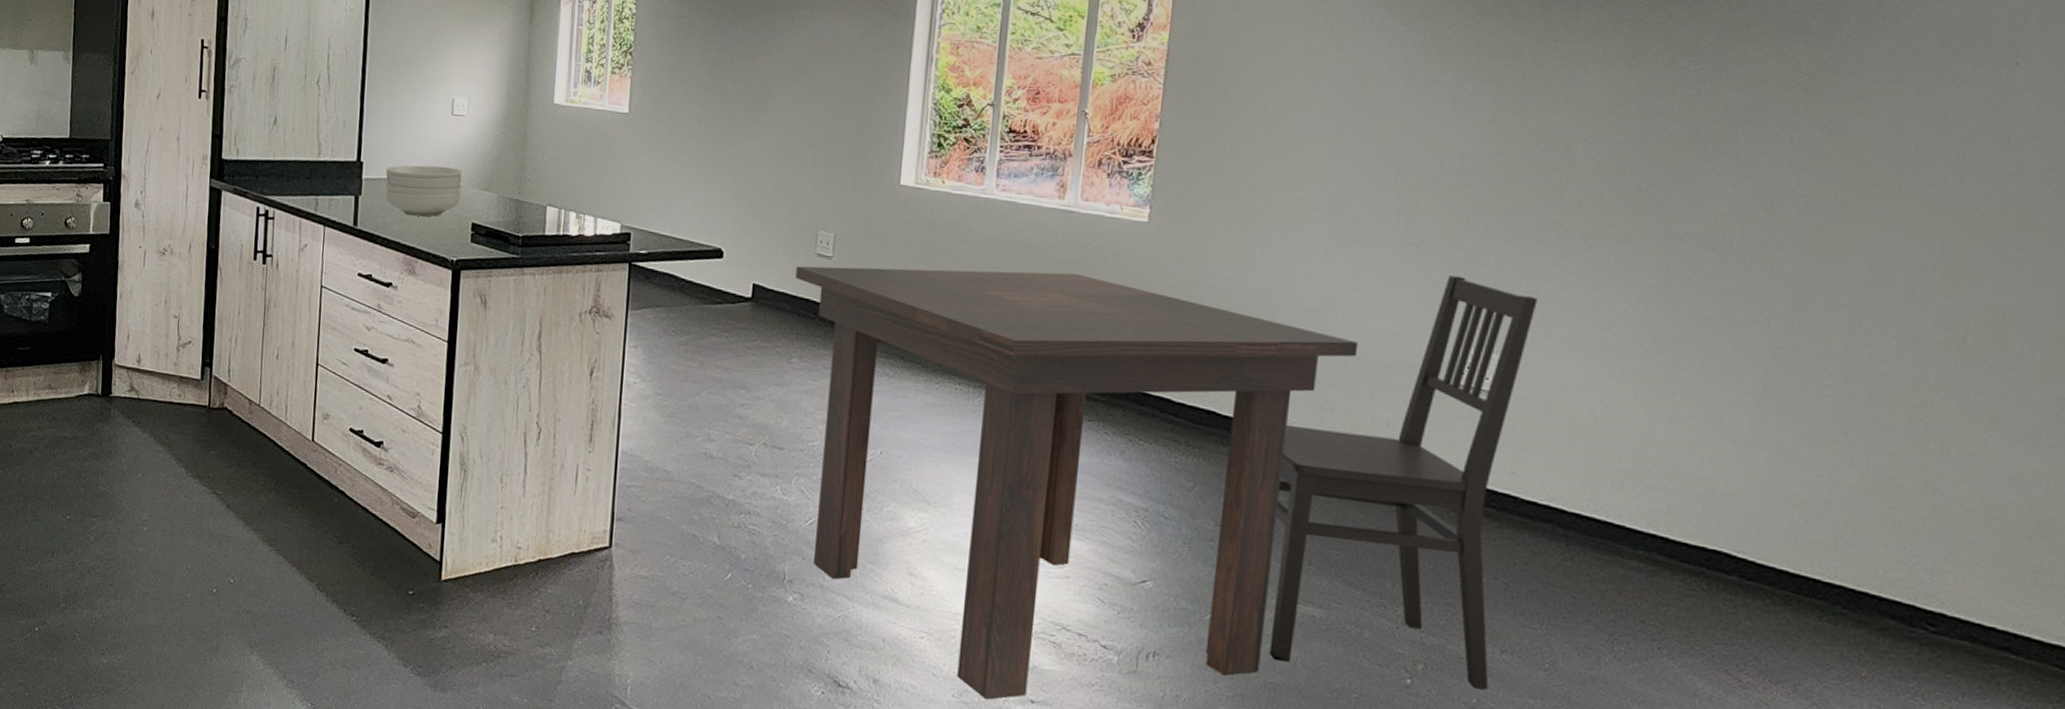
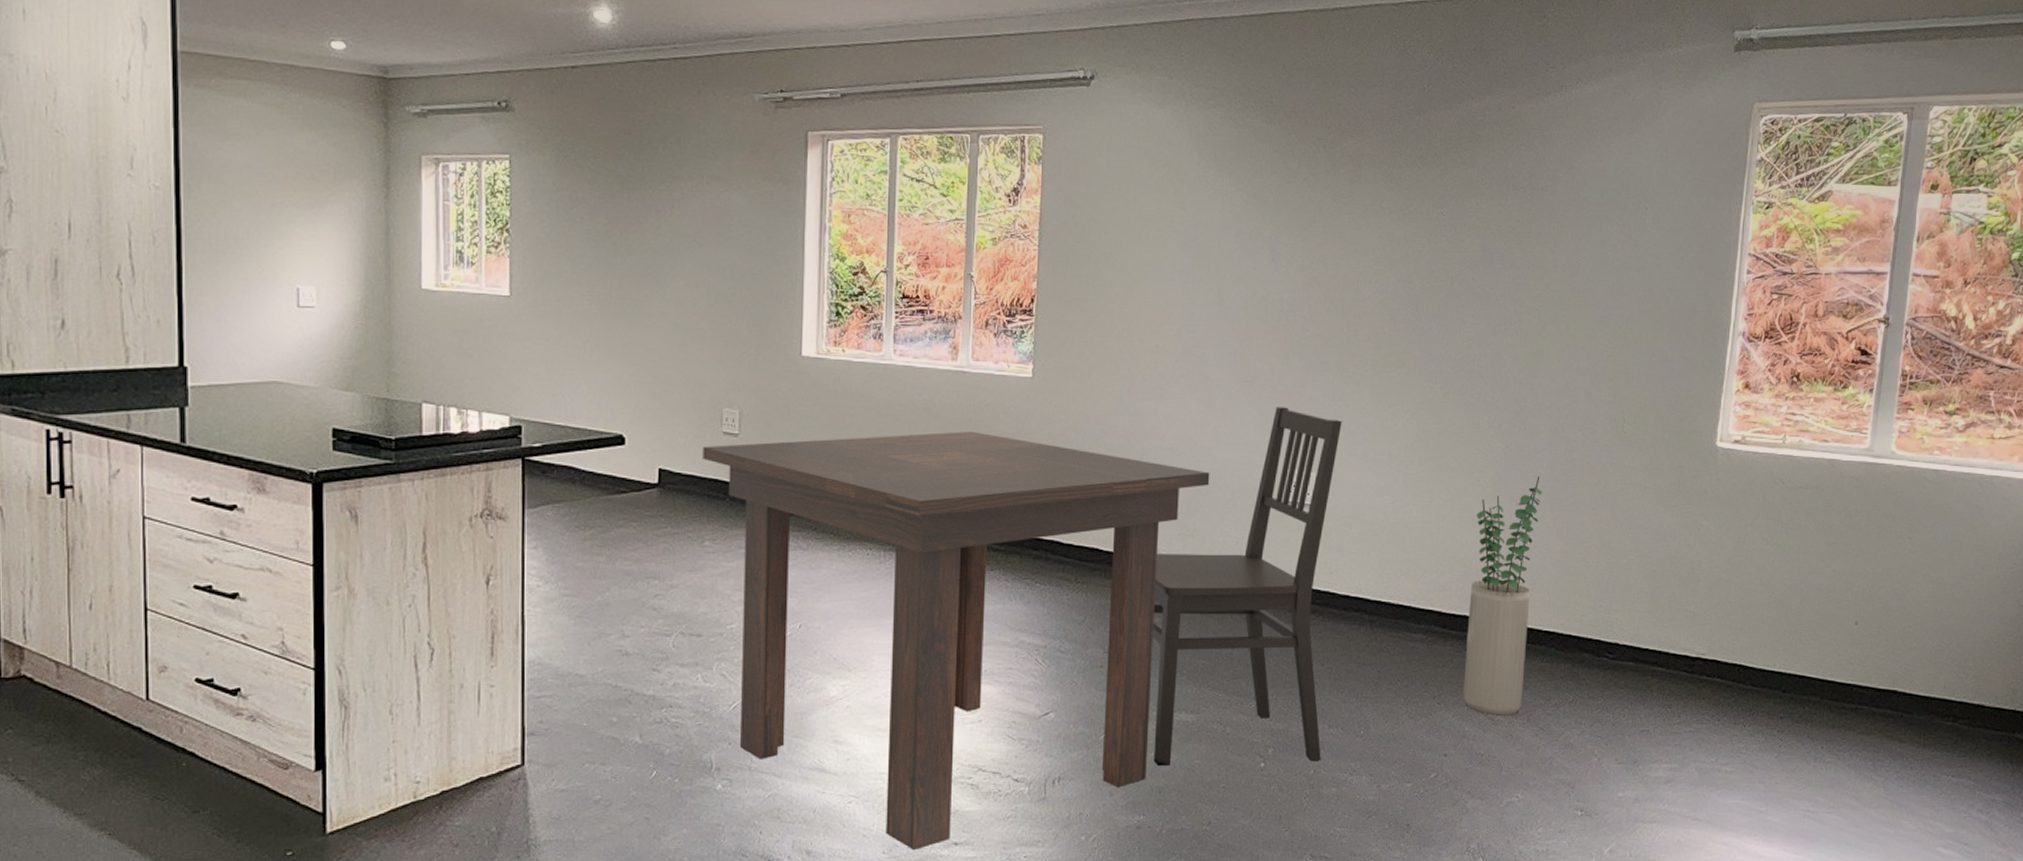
bowl: present [385,165,463,217] -> none [217,367,318,426]
vase: none [1696,388,1830,681] -> present [1463,475,1542,716]

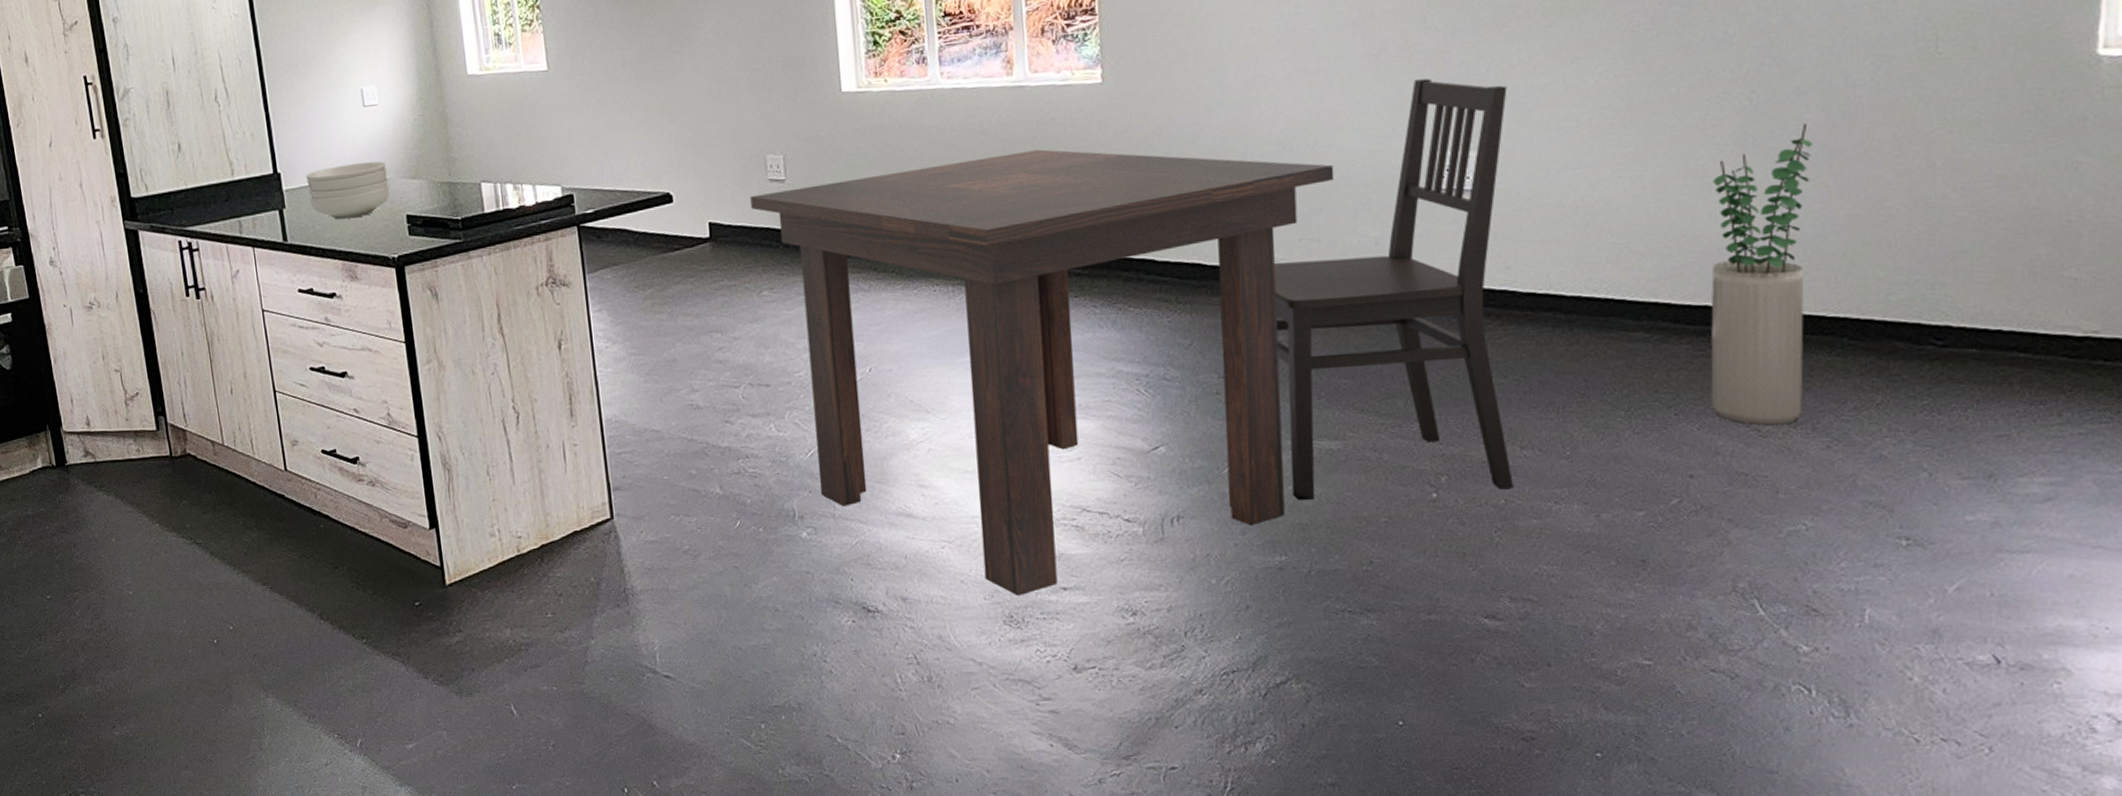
bowl: none [217,367,318,426] -> present [305,161,390,220]

